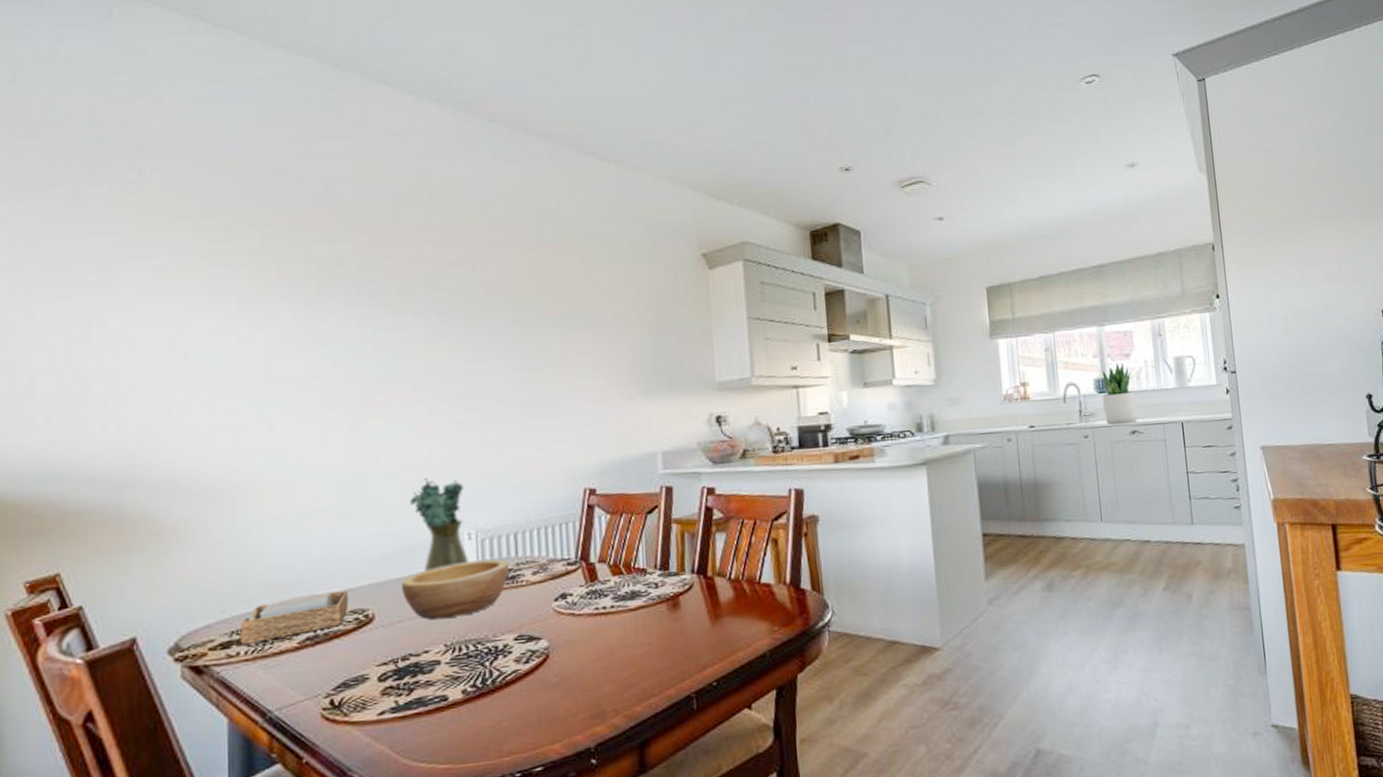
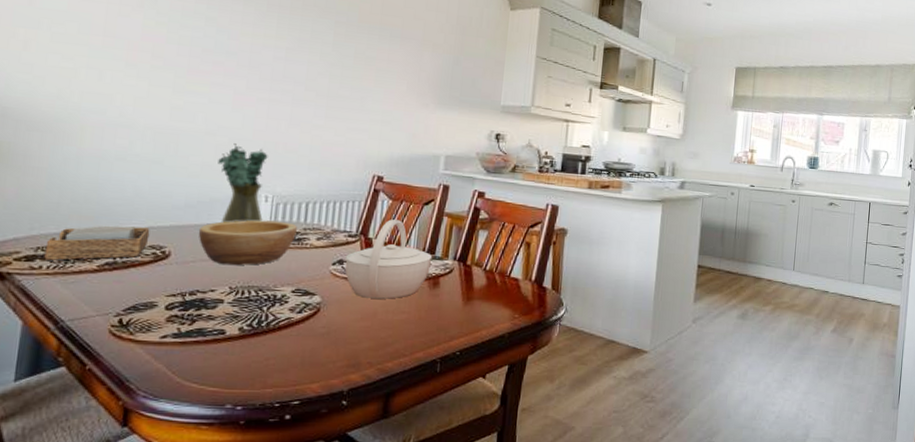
teapot: none [568,536,667,634] -> present [345,219,433,299]
planter: present [1101,362,1137,425] -> none [811,146,838,197]

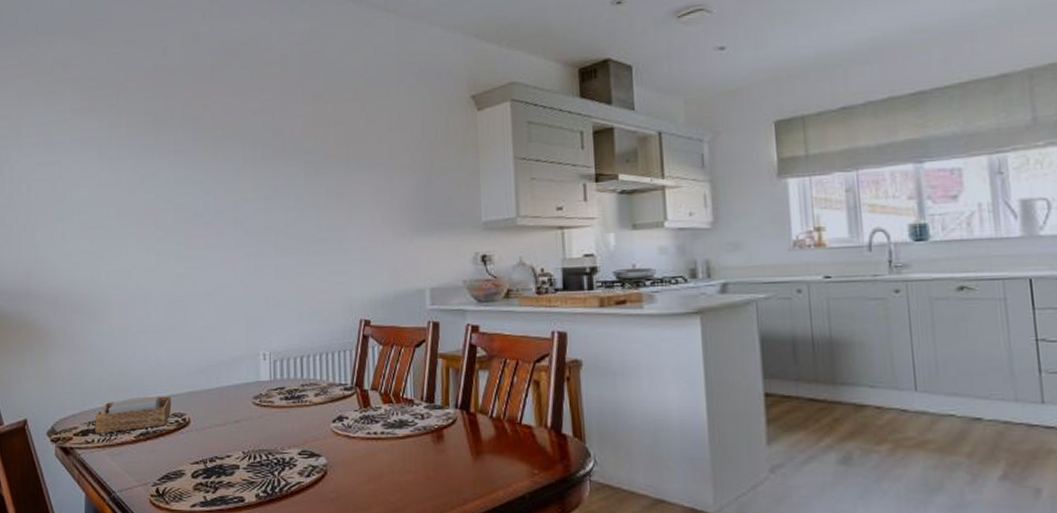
bowl: present [198,219,297,266] -> none [210,379,295,429]
vase: present [218,143,268,223] -> none [219,303,264,385]
teapot: present [345,219,433,299] -> none [344,367,432,457]

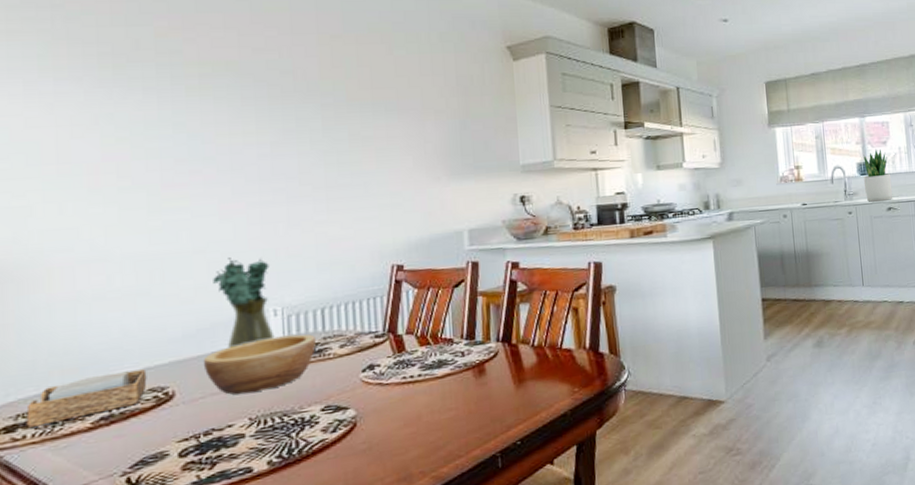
bowl: none [210,379,295,429] -> present [203,334,316,395]
vase: none [219,303,264,385] -> present [213,258,275,349]
planter: none [918,205,967,279] -> present [863,148,893,203]

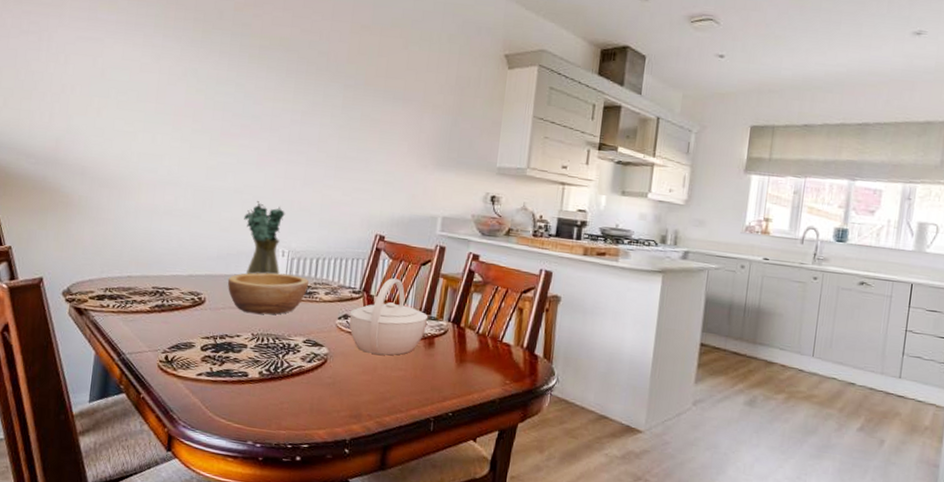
napkin holder: present [26,369,147,427] -> none [111,272,190,302]
teapot: none [376,309,473,402] -> present [349,278,429,356]
planter: present [863,148,893,203] -> none [837,217,872,275]

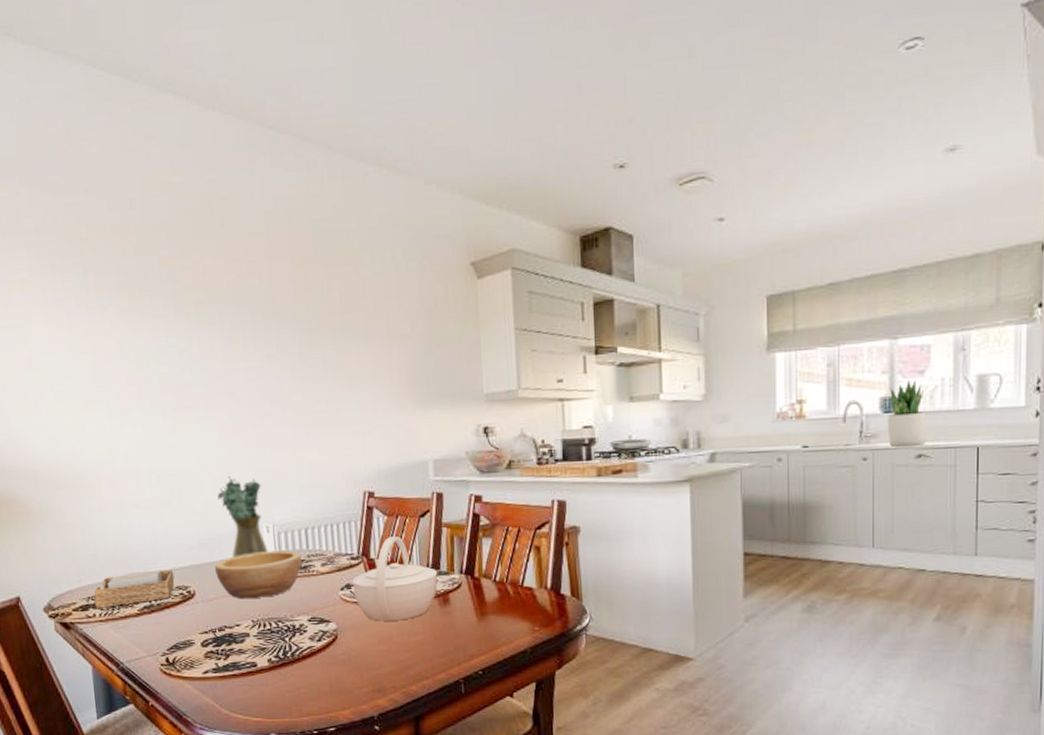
napkin holder: none [111,272,190,302] -> present [94,570,175,608]
planter: none [837,217,872,275] -> present [887,379,926,448]

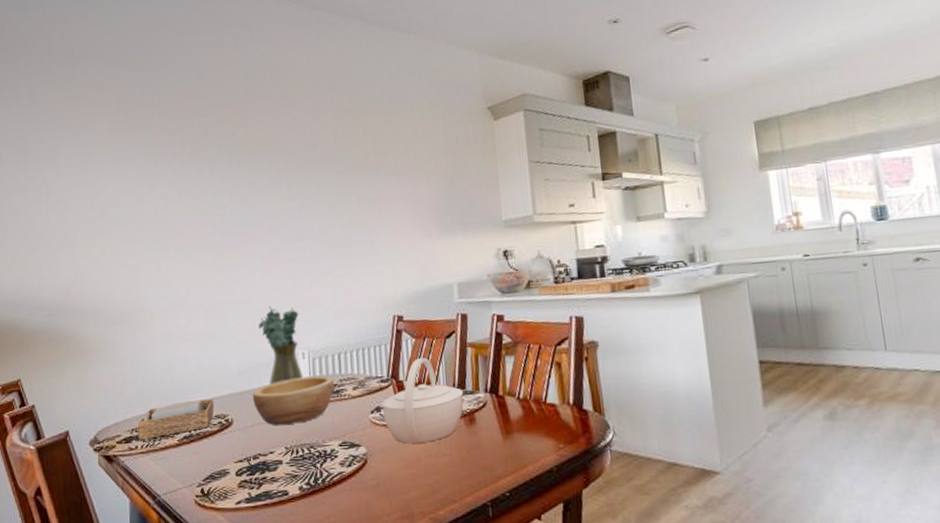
planter: present [887,379,926,448] -> none [879,189,921,253]

